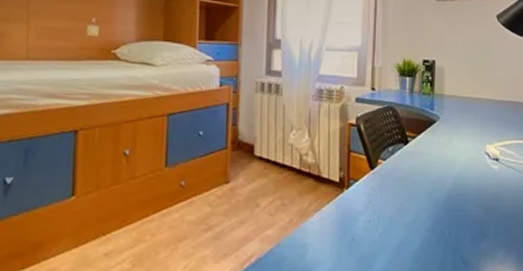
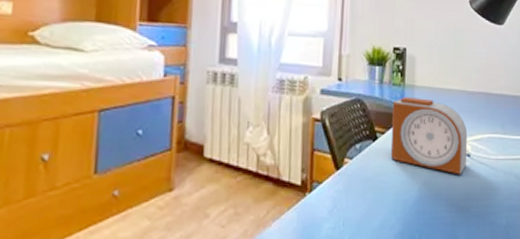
alarm clock: none [421,105,496,177] -> present [390,97,468,174]

